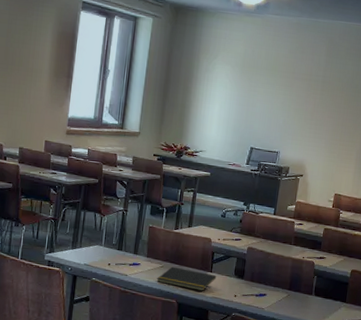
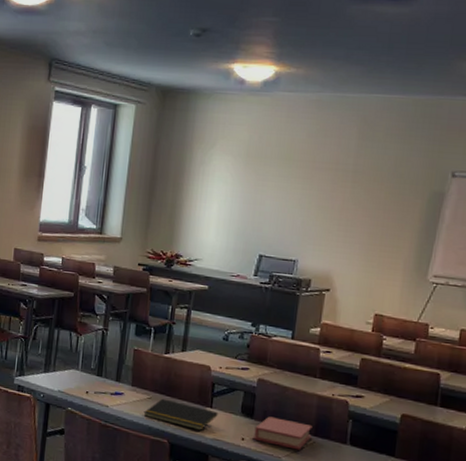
book: none [244,277,288,302] -> present [254,416,313,451]

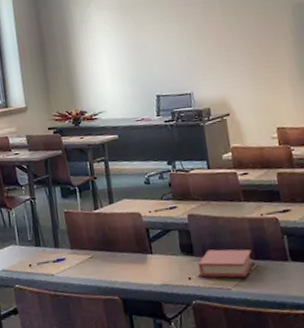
notepad: present [143,398,218,430] -> none [89,255,160,280]

